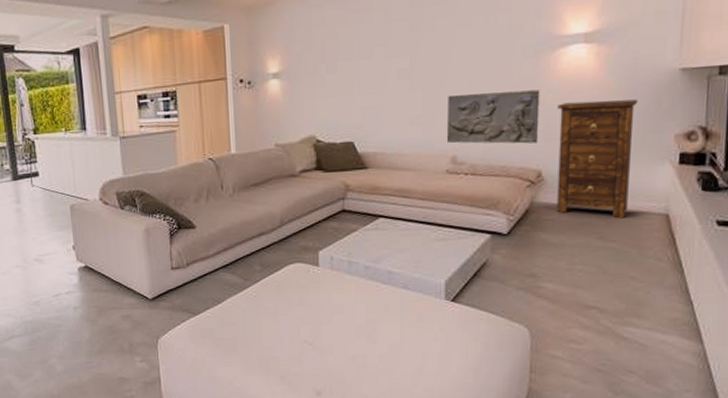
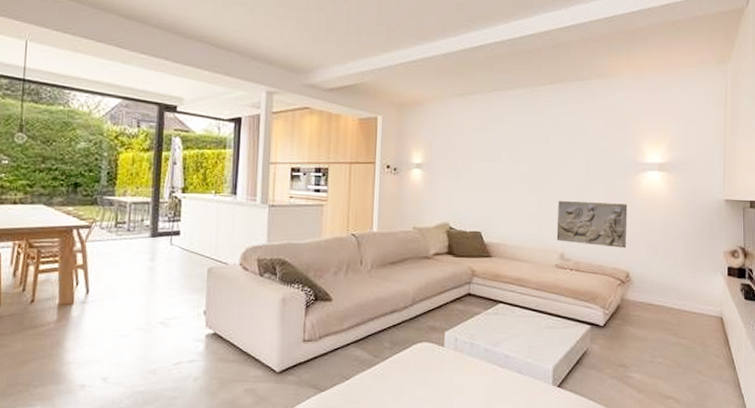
cabinet: present [557,99,638,219] -> none [640,217,697,319]

